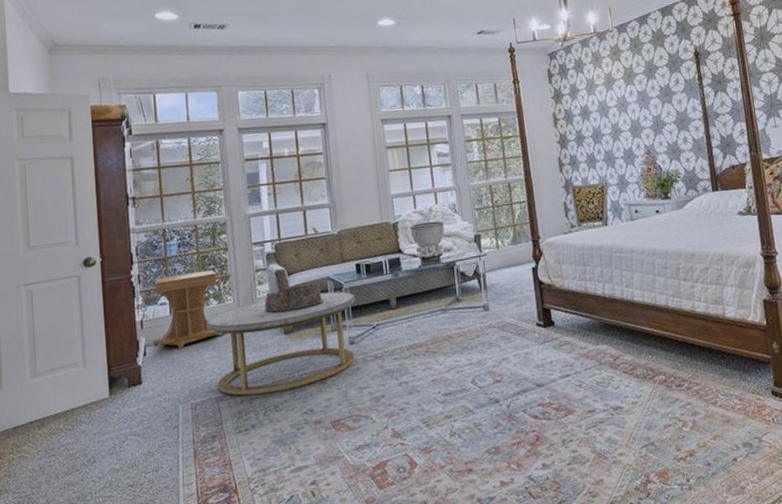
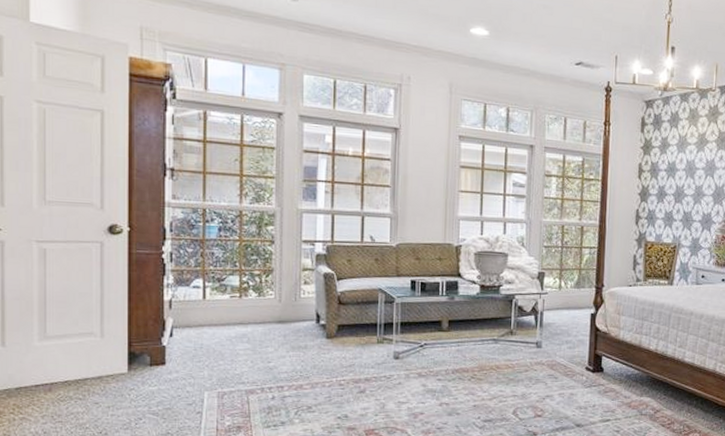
side table: present [153,269,226,349] -> none [181,259,263,336]
coffee table: present [206,291,355,396] -> none [243,302,406,394]
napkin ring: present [264,281,324,313] -> none [308,290,373,317]

